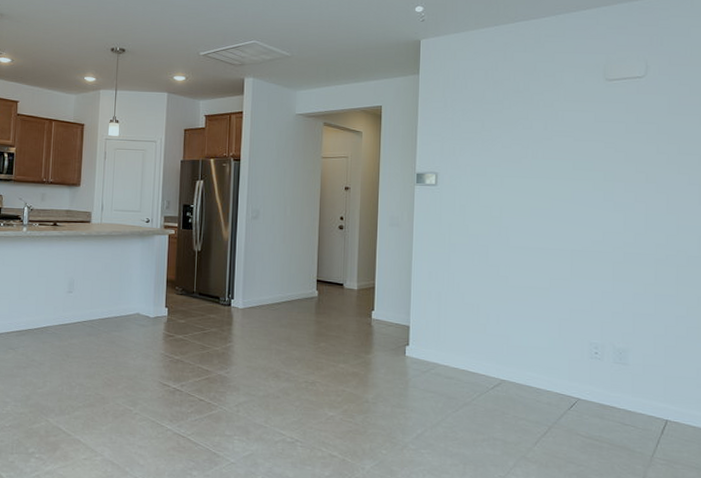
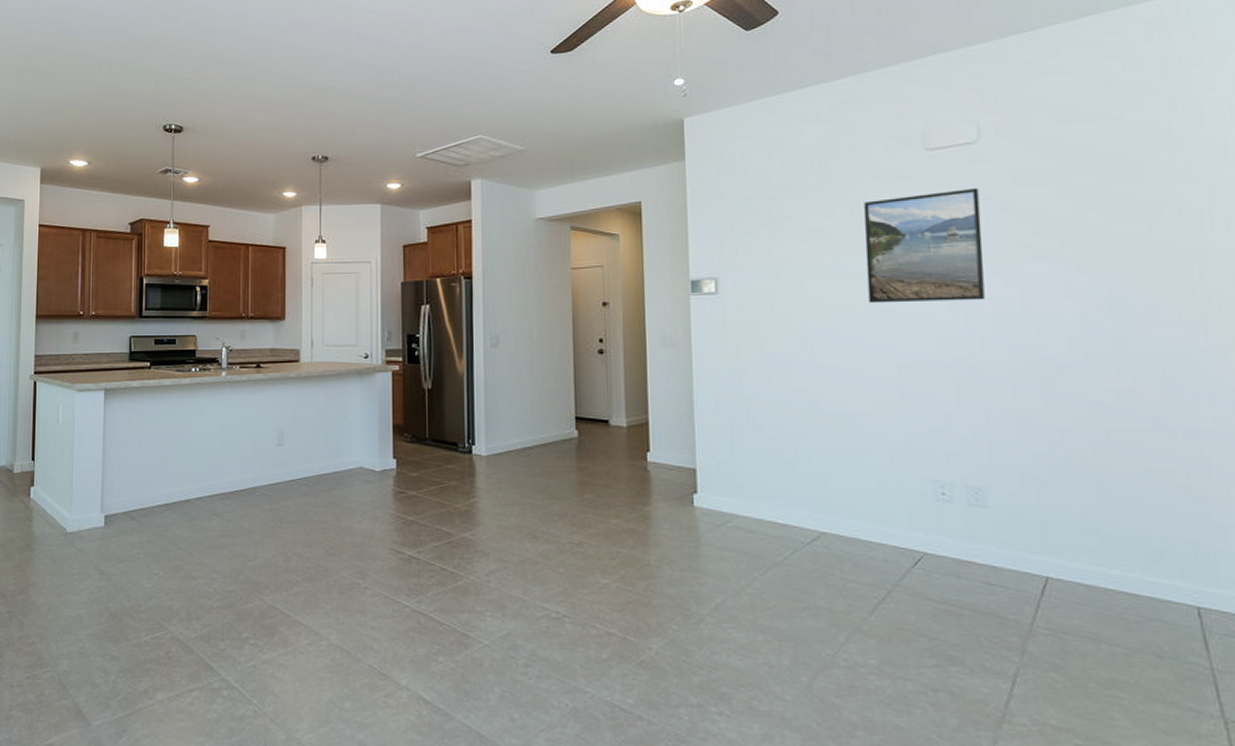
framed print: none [553,113,643,203] -> present [864,187,985,304]

